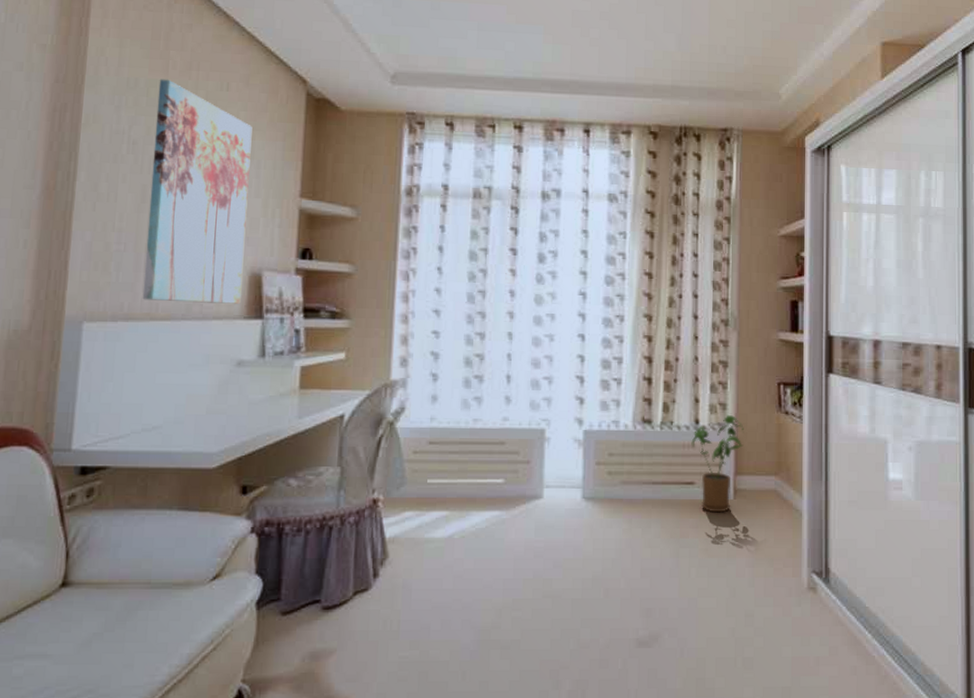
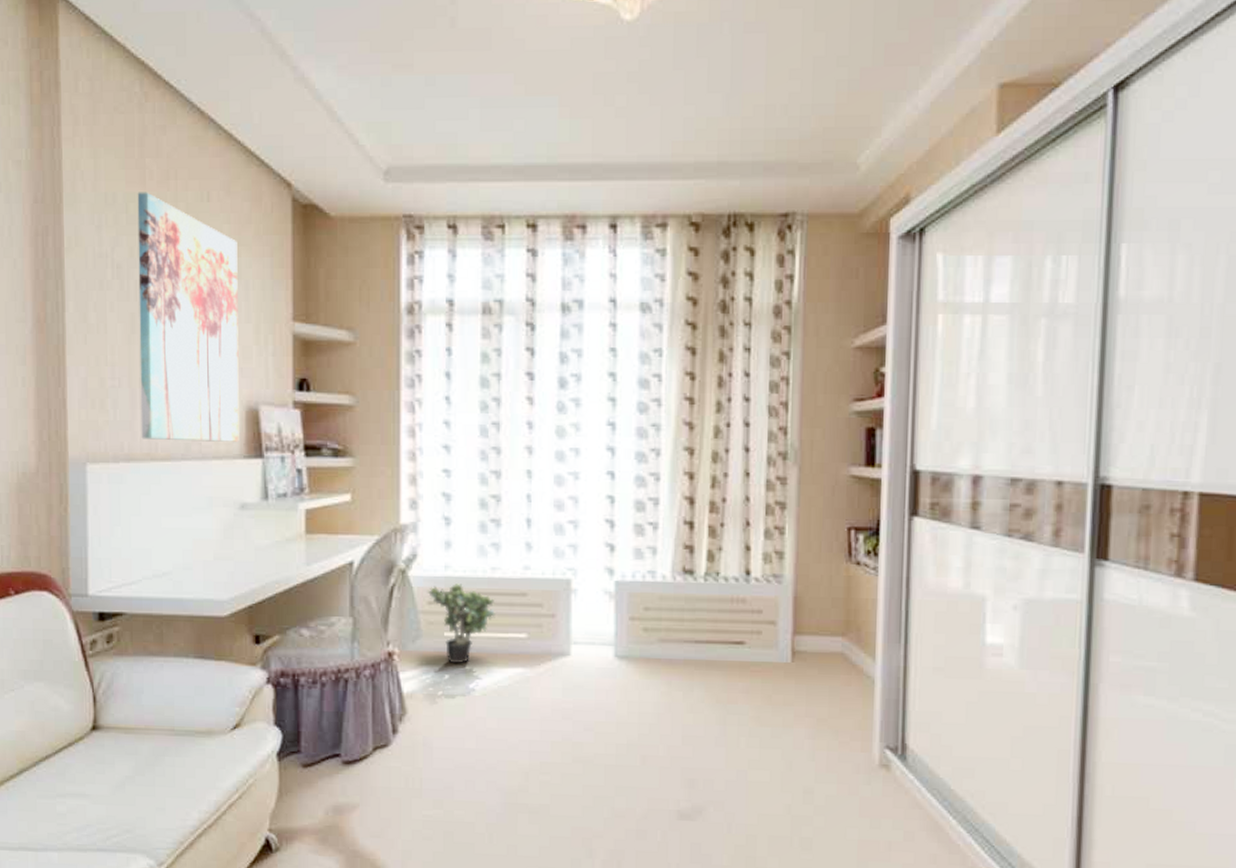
potted plant: none [413,434,476,509] -> present [427,584,495,664]
house plant: present [691,414,744,513] -> none [741,564,805,677]

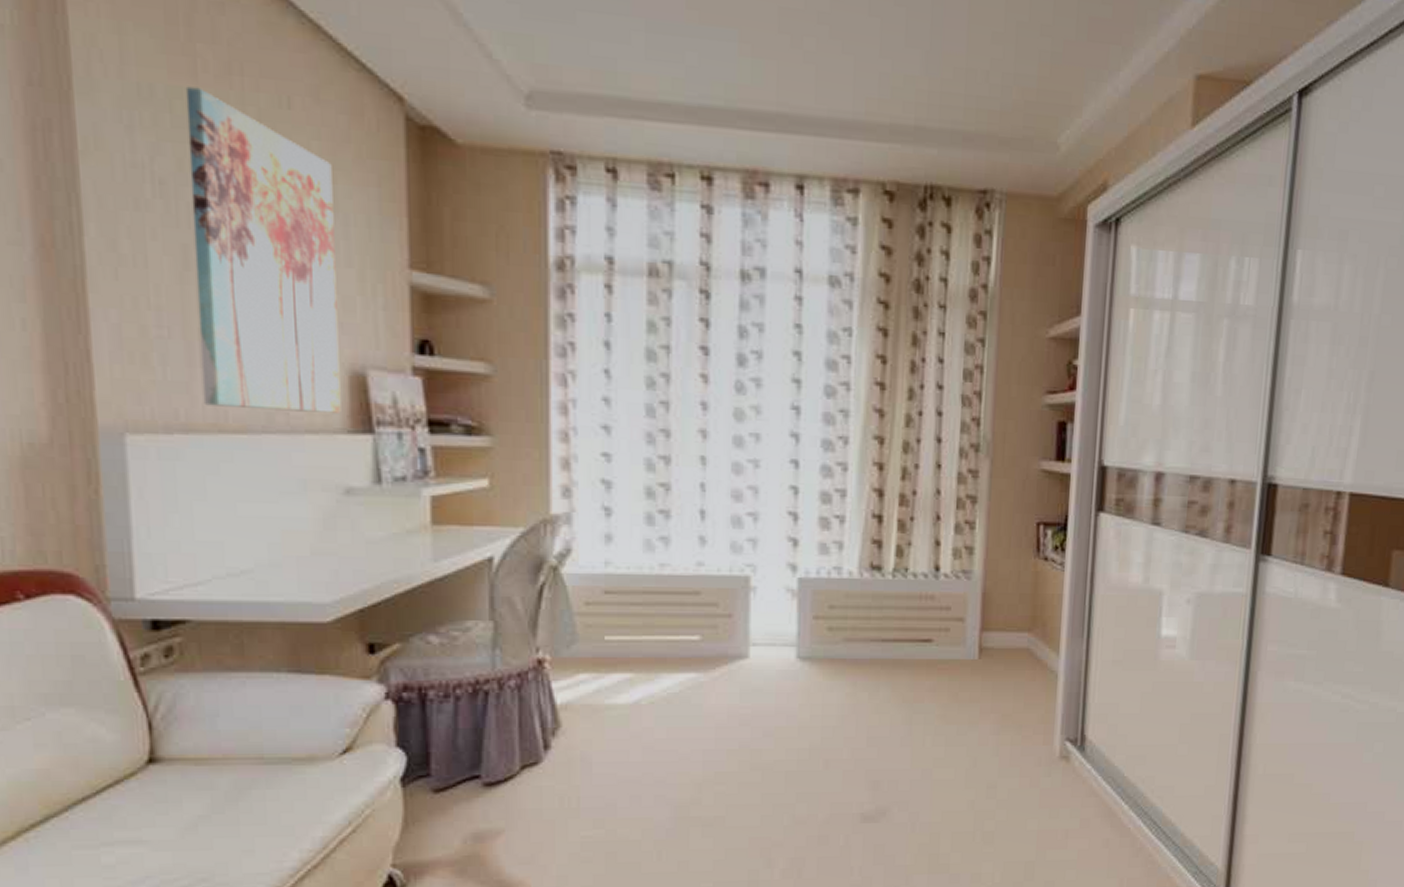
potted plant: present [427,584,495,664] -> none [584,582,664,671]

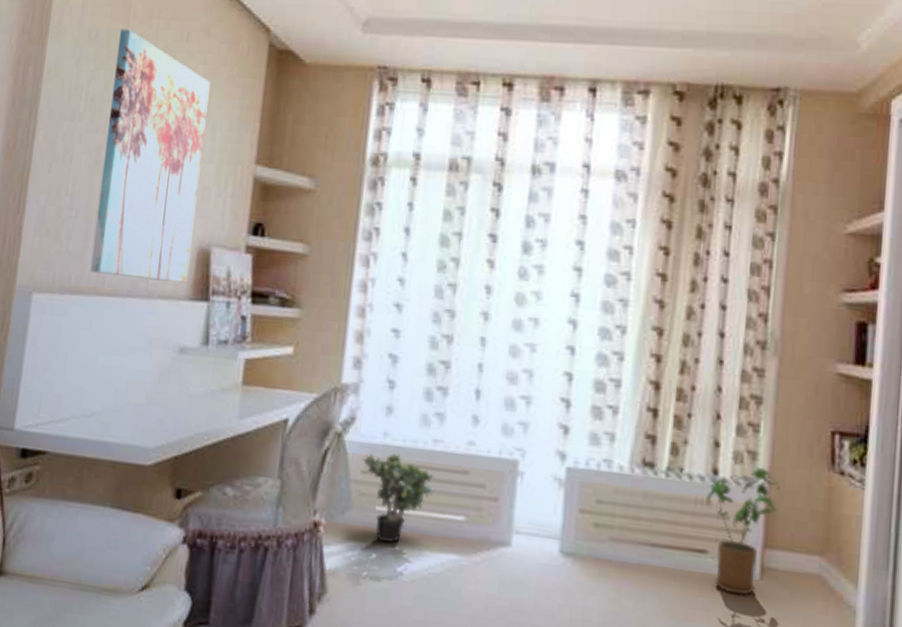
potted plant: none [584,582,664,671] -> present [362,453,433,544]
house plant: none [929,560,994,674] -> present [705,466,780,596]

